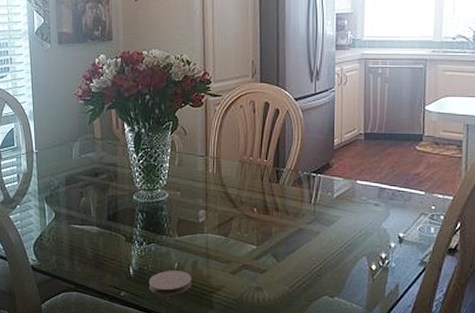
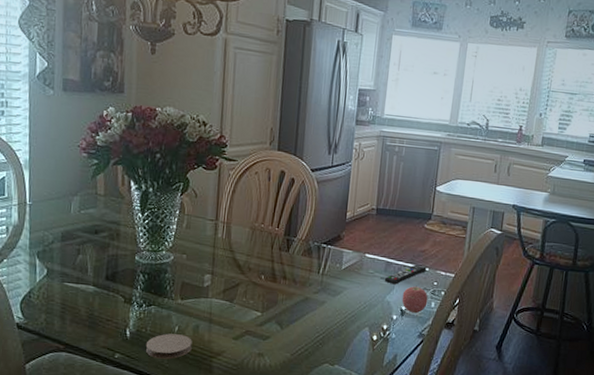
remote control: none [378,188,422,211] -> present [384,264,427,285]
apple: none [399,210,427,240] -> present [402,285,428,314]

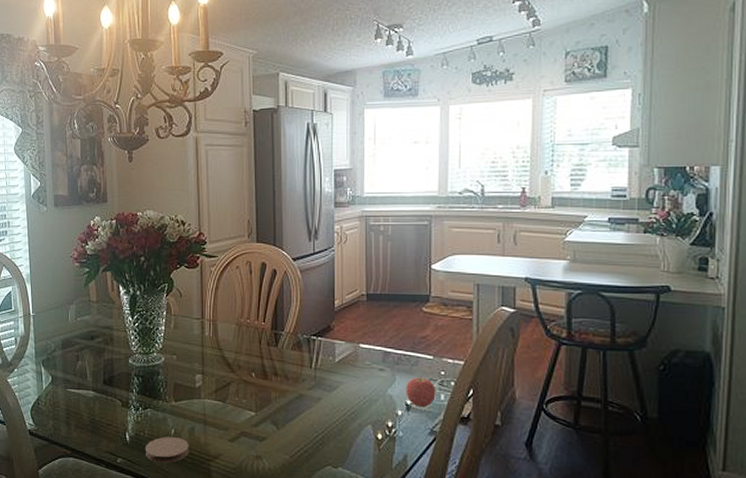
remote control: present [384,264,427,285] -> none [383,352,430,376]

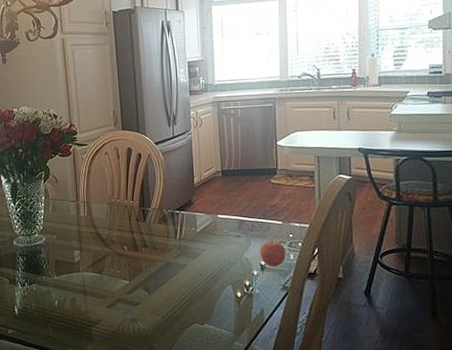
coaster: present [145,436,189,463] -> none [32,308,72,331]

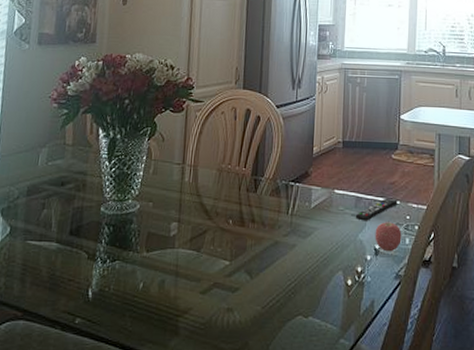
remote control: none [239,219,280,241] -> present [355,198,398,221]

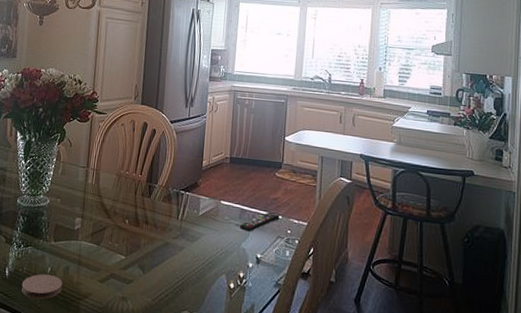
coaster: none [108,291,158,322] -> present [21,274,63,300]
apple: present [375,221,402,252] -> none [257,233,283,262]

